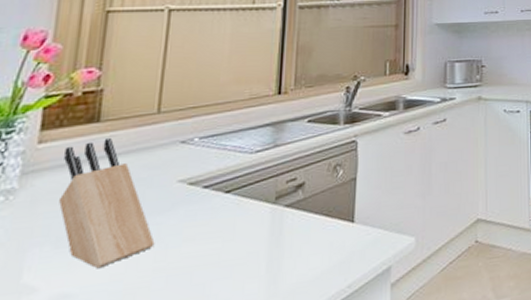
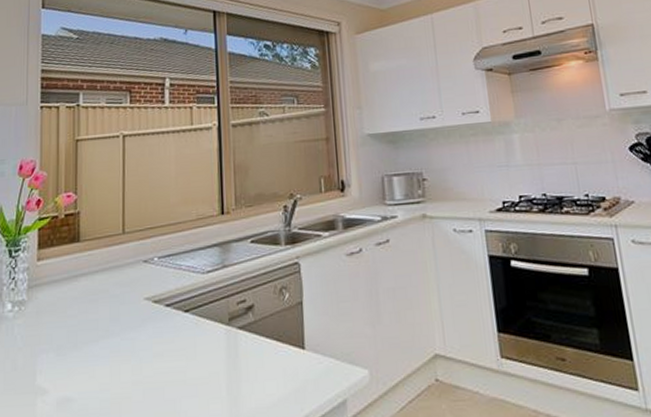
knife block: present [59,137,155,269] -> none [57,256,131,377]

